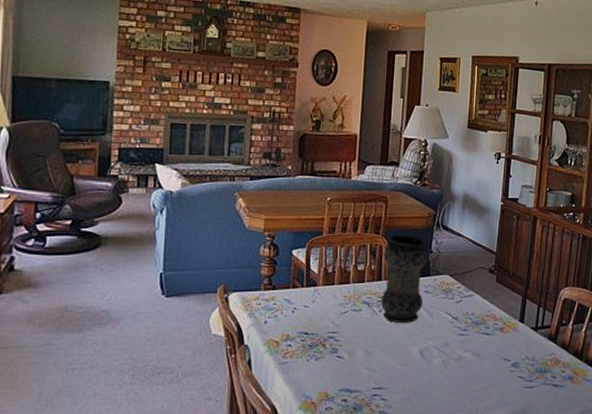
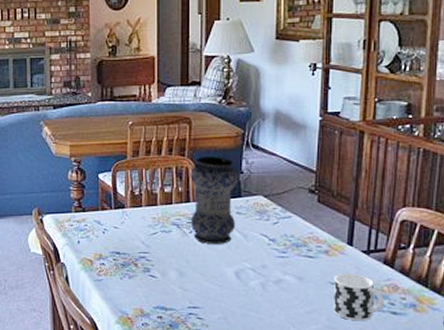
cup: none [504,349,547,395] -> present [332,273,383,322]

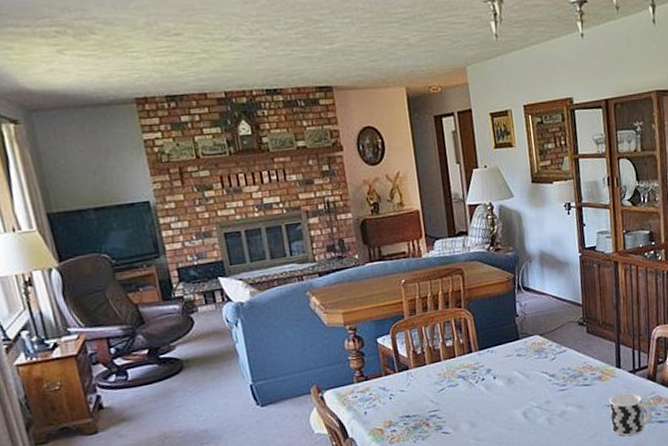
vase: present [190,157,239,245] -> none [468,303,518,391]

